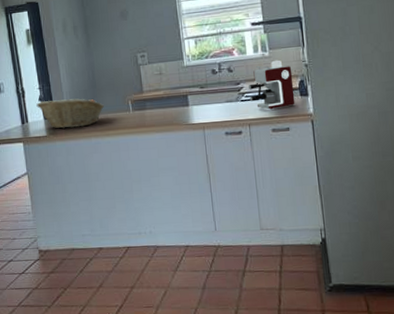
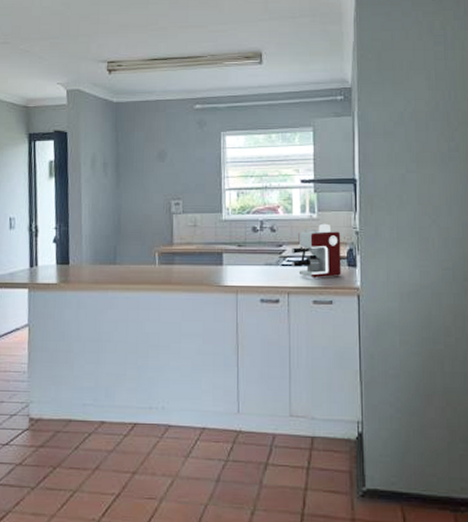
fruit basket: present [36,98,105,129] -> none [50,242,128,277]

